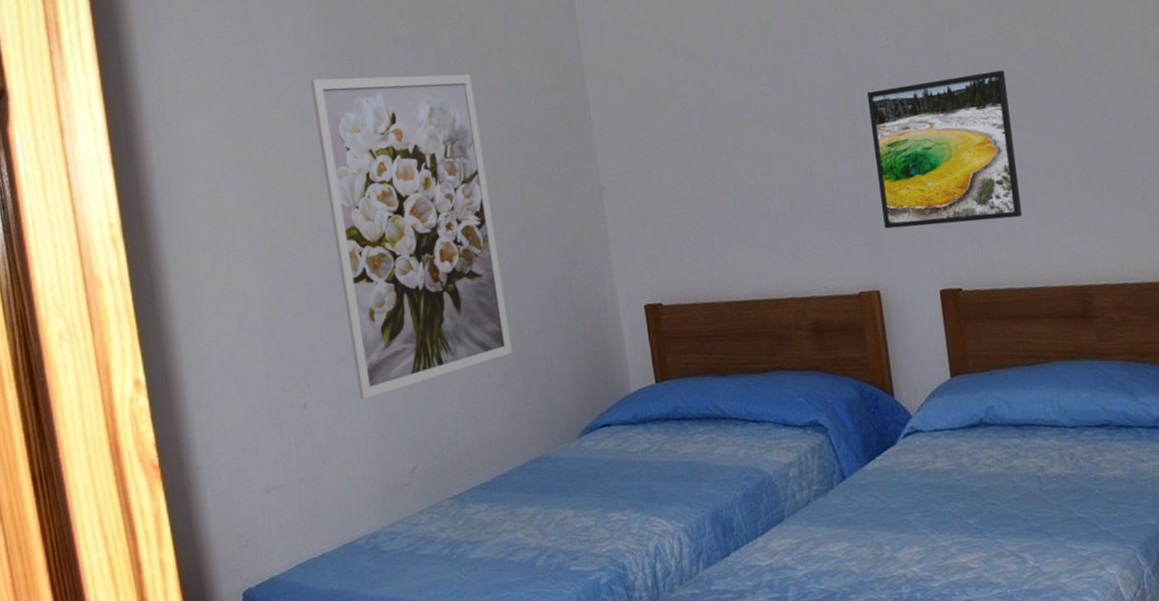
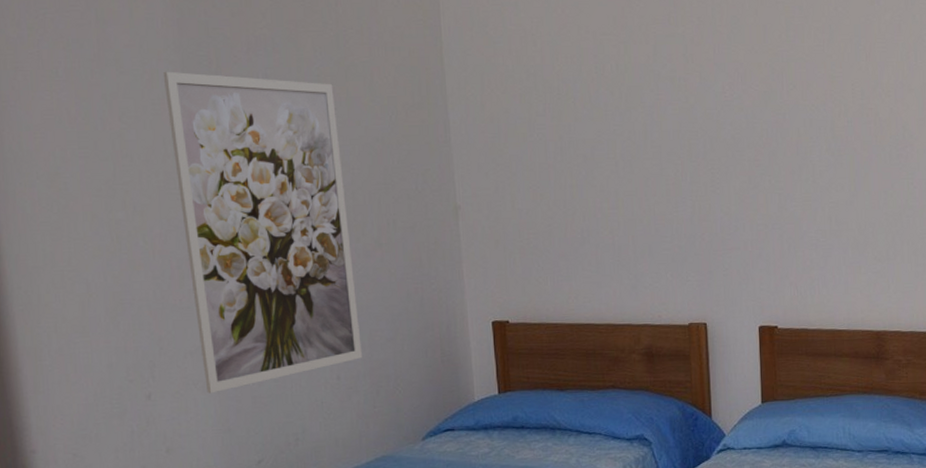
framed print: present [866,70,1022,229] -> none [709,134,835,268]

